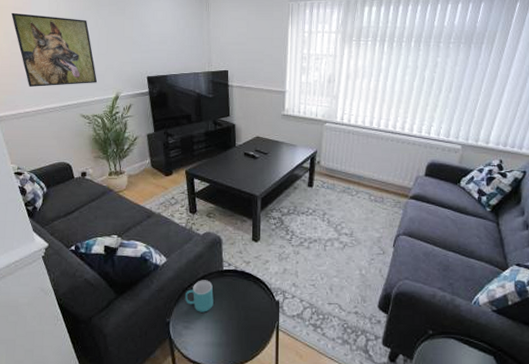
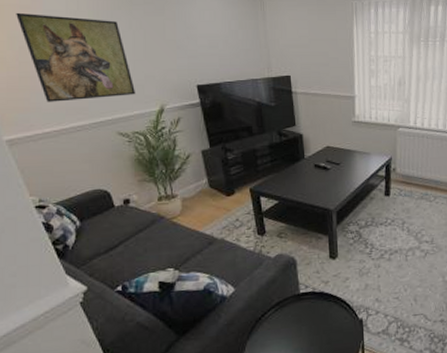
mug: present [184,280,214,312] -> none [258,306,292,343]

